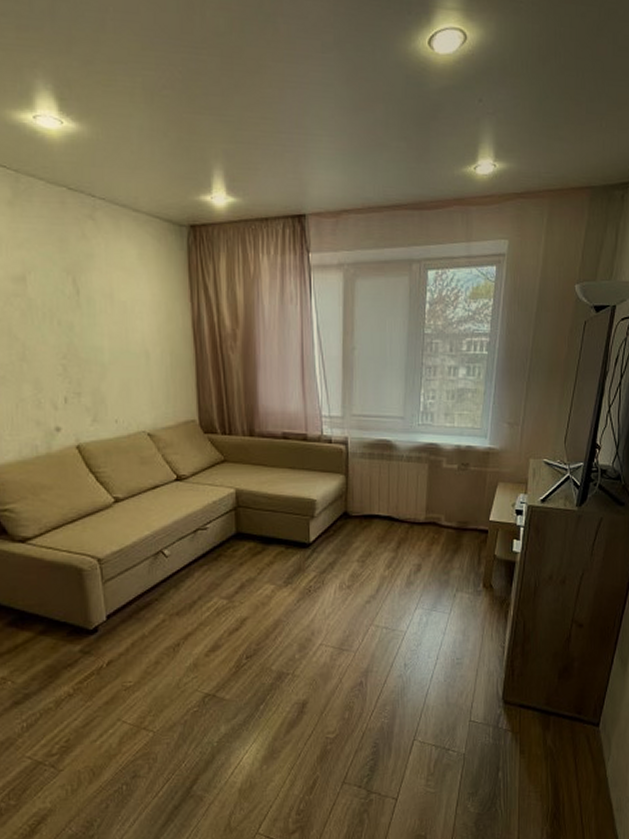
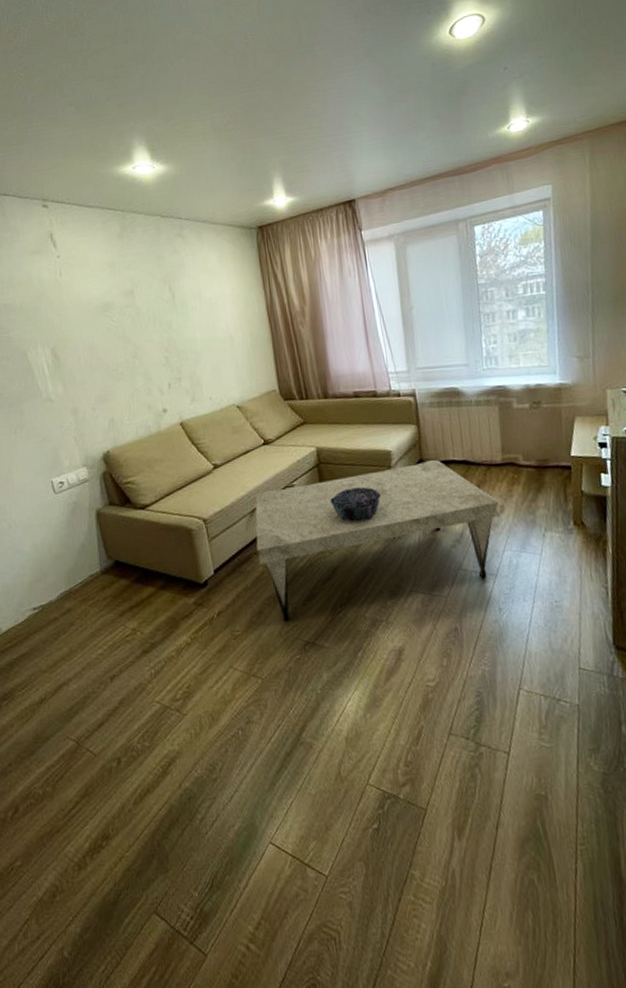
coffee table: none [158,514,418,673] -> present [255,460,500,622]
decorative bowl: none [244,535,301,572] -> present [329,487,382,522]

